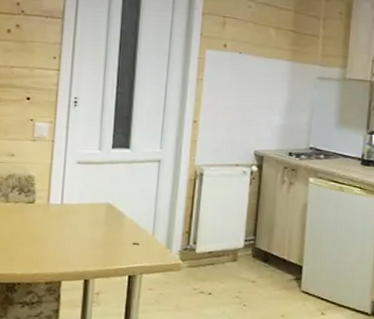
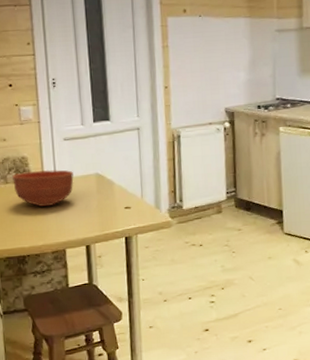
bowl: none [14,192,82,233] -> present [12,169,74,207]

